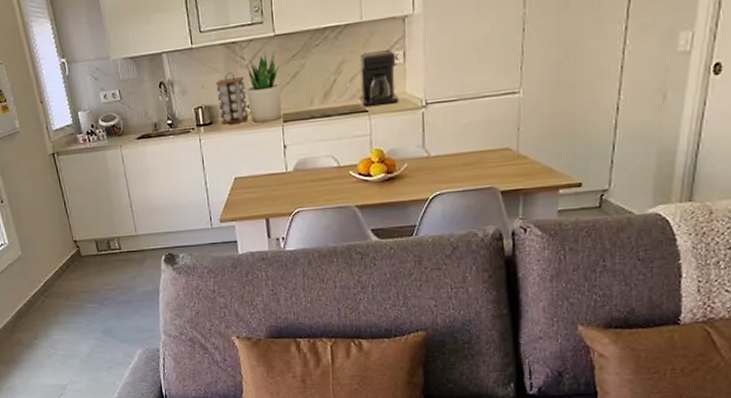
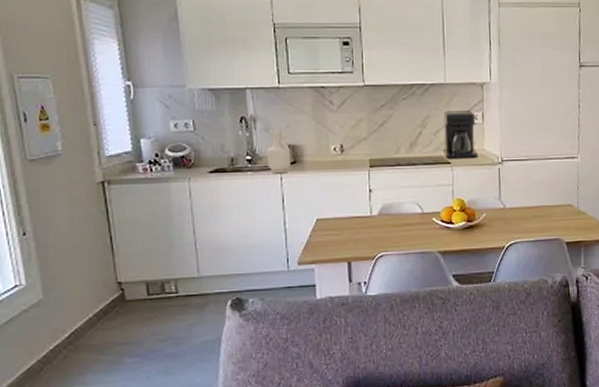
ceramic jug: none [185,90,208,136] -> present [267,128,290,174]
spice rack: present [216,71,248,125] -> none [302,114,334,165]
planter: present [246,51,282,123] -> none [334,100,369,165]

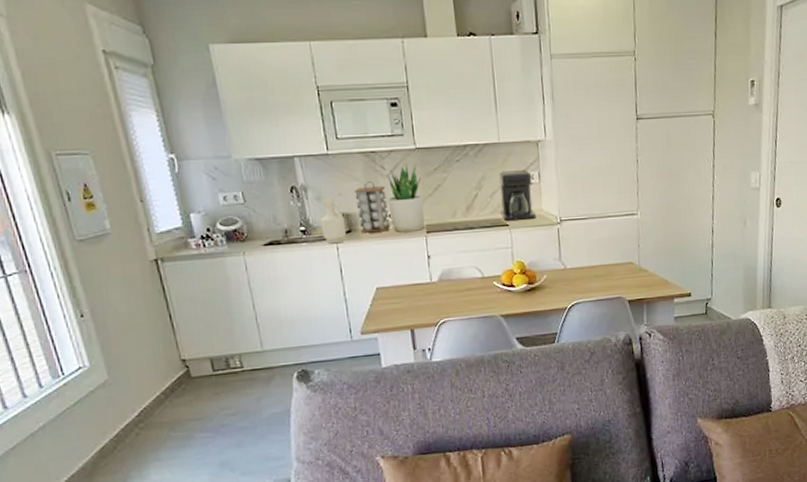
spice rack: none [302,114,334,165] -> present [354,180,390,233]
planter: none [334,100,369,165] -> present [386,163,425,232]

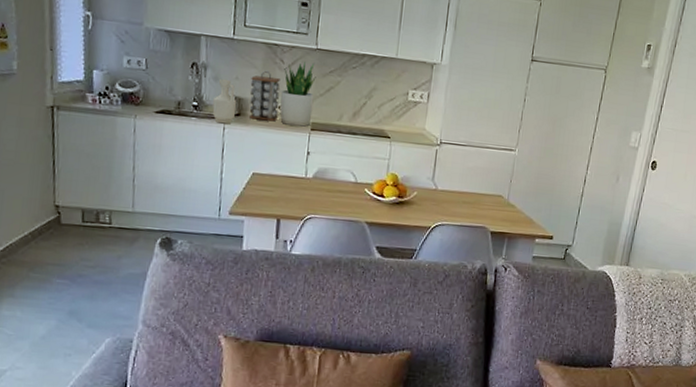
coffee maker: present [499,170,537,222] -> none [385,86,422,136]

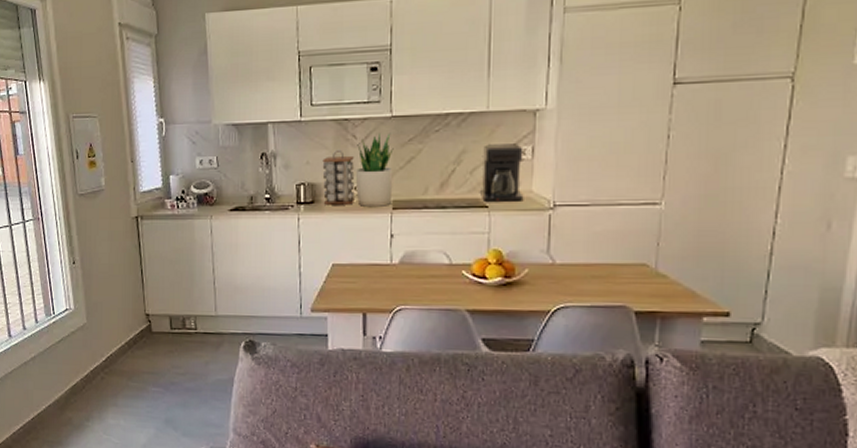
ceramic jug: present [212,78,236,124] -> none [285,165,309,214]
coffee maker: none [385,86,422,136] -> present [481,144,524,203]

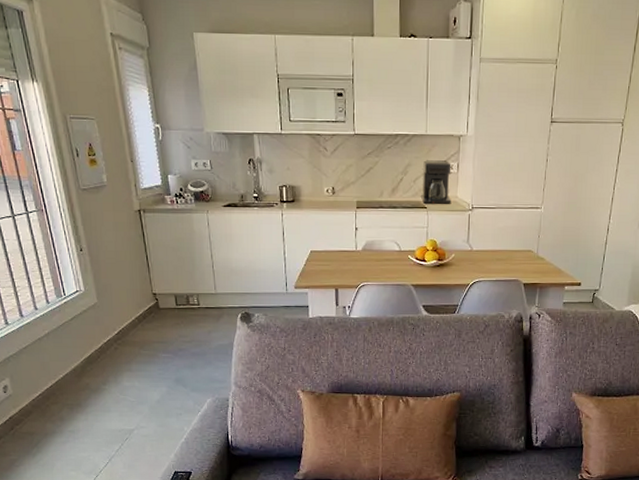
spice rack: present [322,149,355,205] -> none [300,159,327,204]
planter: present [356,133,394,206] -> none [328,147,357,206]

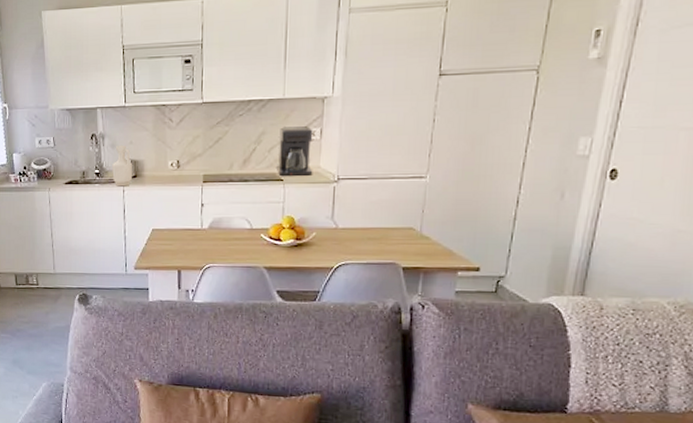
ceramic jug: none [270,170,290,210] -> present [112,145,132,187]

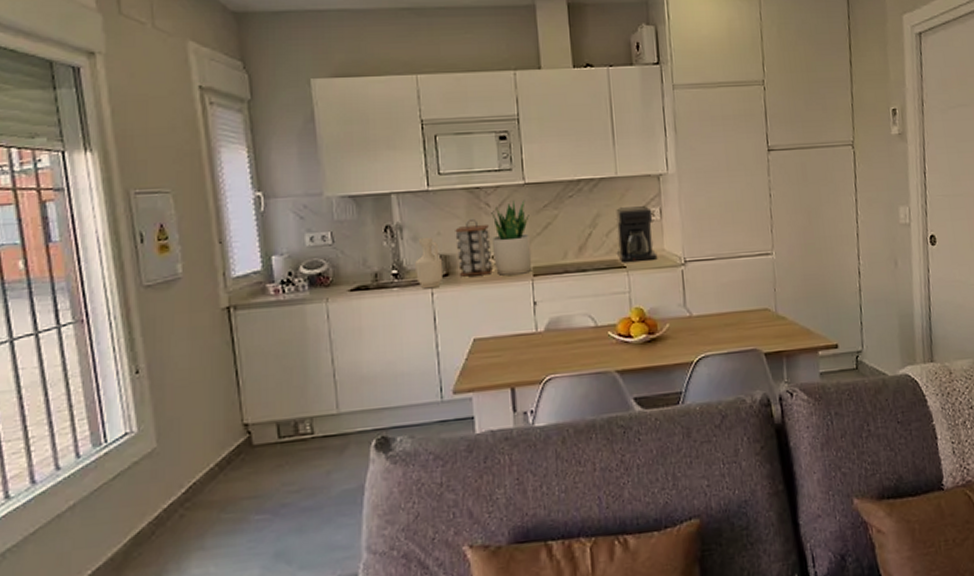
spice rack: none [144,131,171,179] -> present [455,218,493,277]
planter: none [172,117,204,180] -> present [491,200,532,276]

